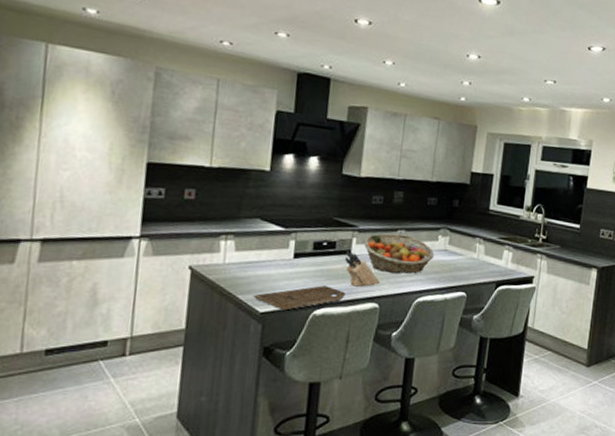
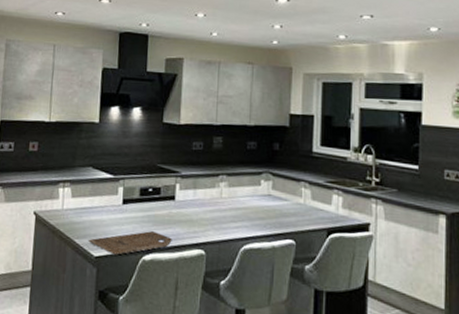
knife block: present [345,251,381,287] -> none [170,197,206,233]
fruit basket: present [364,233,434,273] -> none [187,179,258,219]

